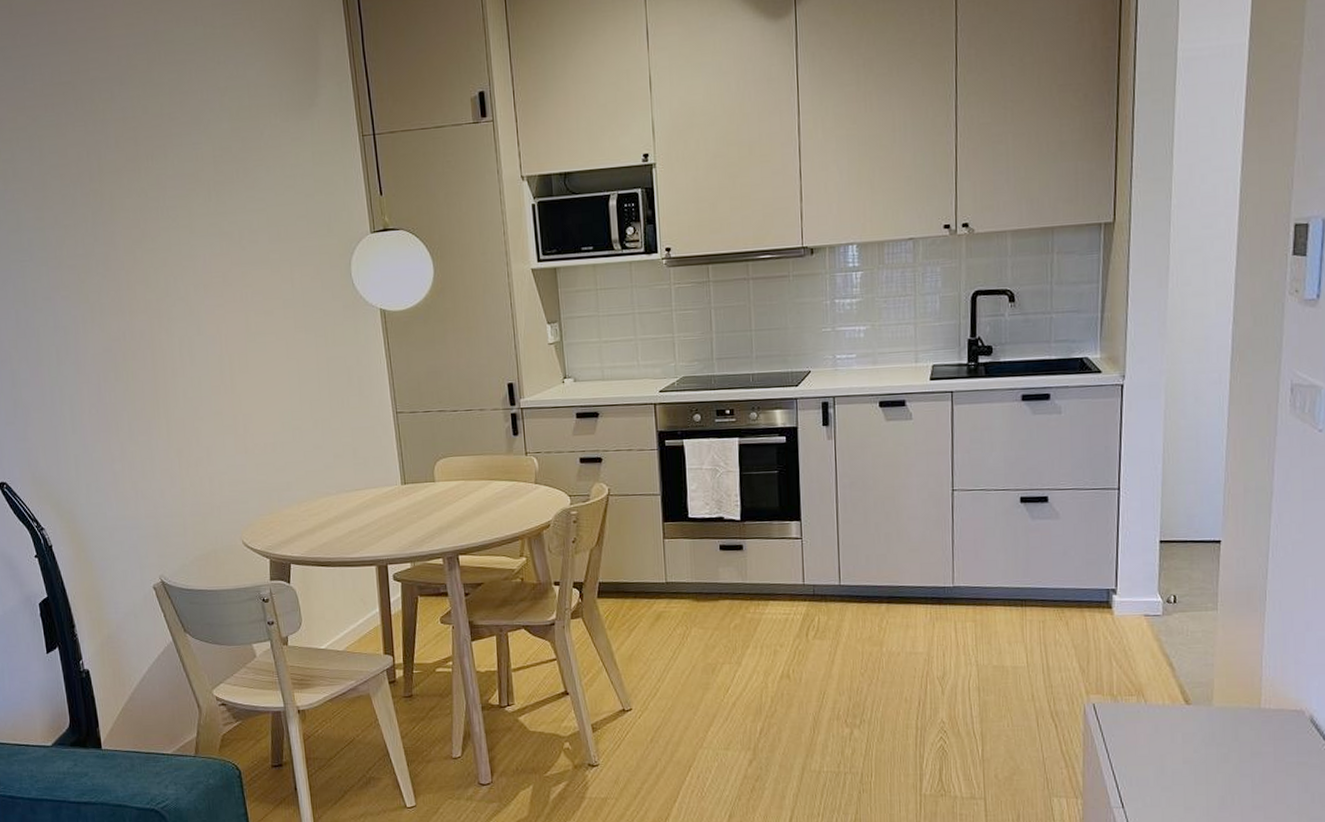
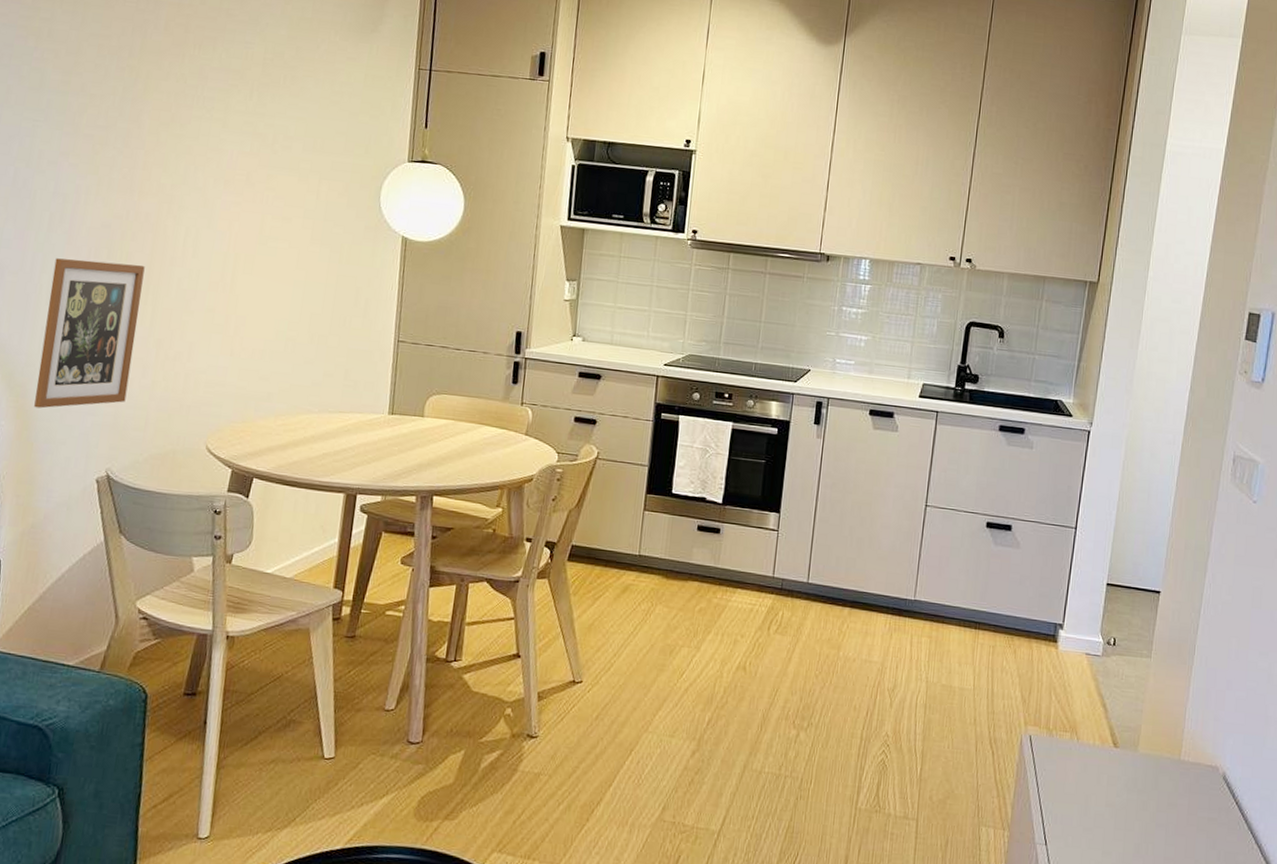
picture frame: none [71,382,162,530] -> present [34,258,145,409]

